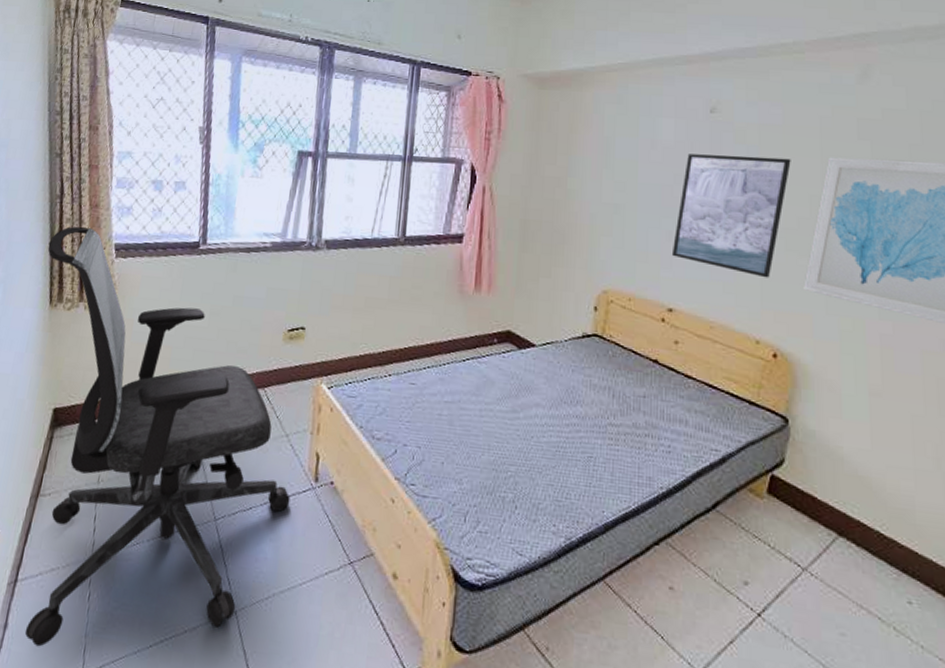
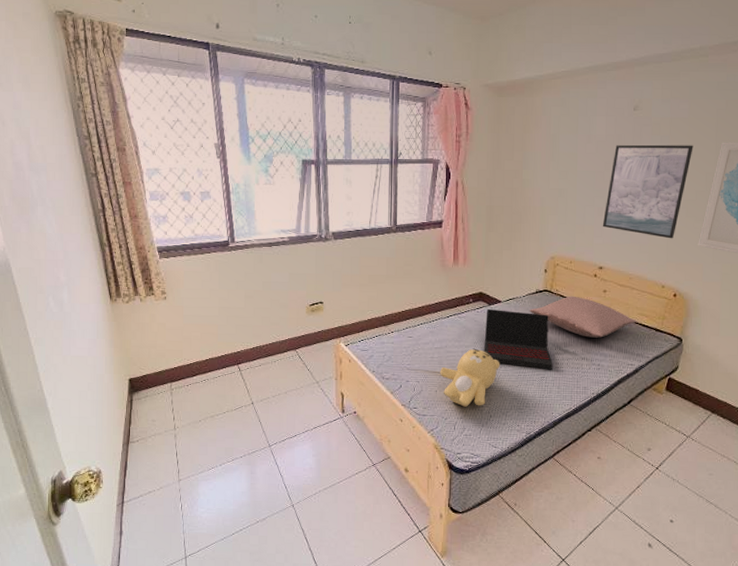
office chair: present [24,226,290,647] -> none [100,235,325,544]
teddy bear: none [449,406,532,491] -> present [440,348,500,407]
laptop: none [510,353,605,448] -> present [484,308,553,370]
pillow: none [573,345,723,407] -> present [530,296,637,338]

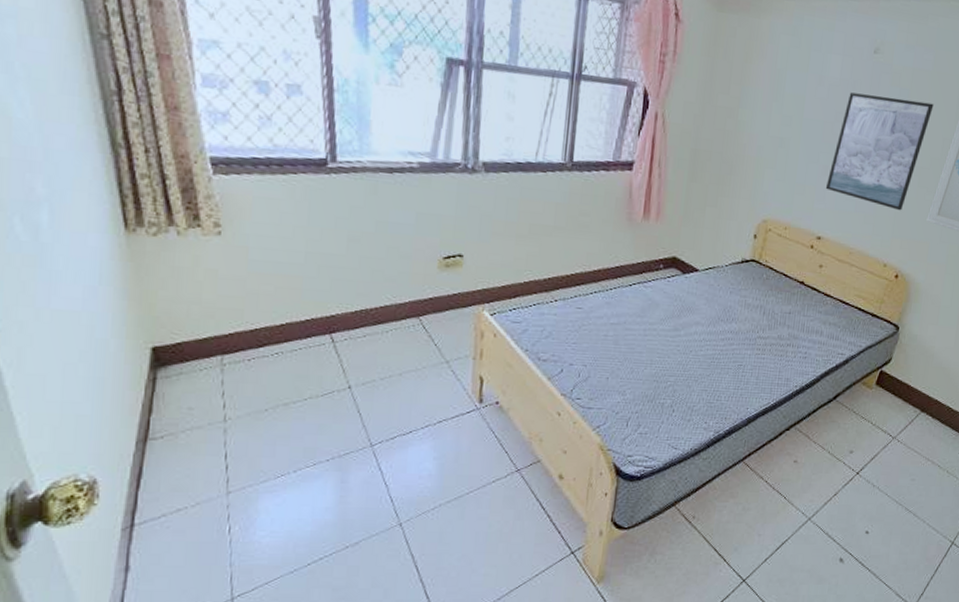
teddy bear: present [440,348,500,407] -> none [614,326,691,399]
laptop: present [484,308,553,370] -> none [672,278,754,357]
pillow: present [530,296,637,338] -> none [732,269,853,321]

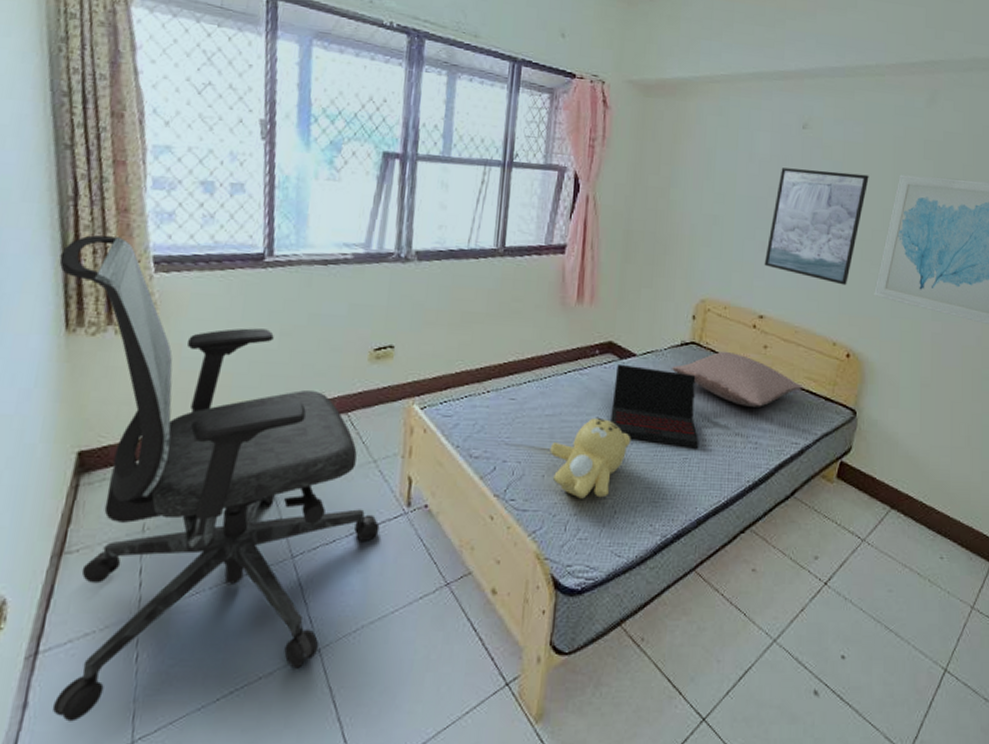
office chair: none [110,133,454,582] -> present [51,235,380,722]
teddy bear: none [614,326,691,399] -> present [550,417,631,499]
laptop: none [672,278,754,357] -> present [610,363,699,449]
pillow: none [732,269,853,321] -> present [672,351,804,407]

